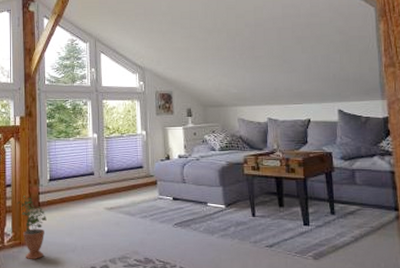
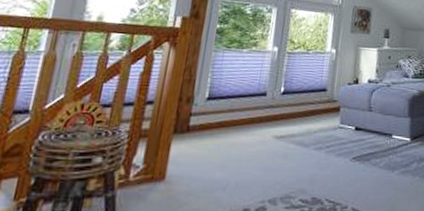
potted plant: present [16,196,46,259] -> none [157,116,196,199]

